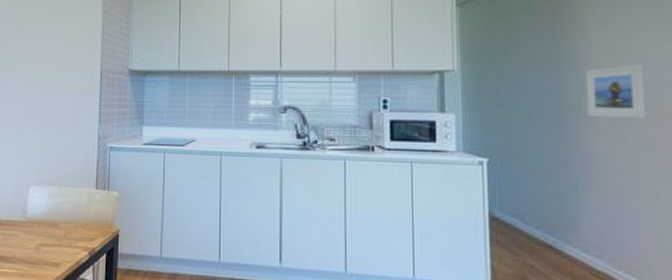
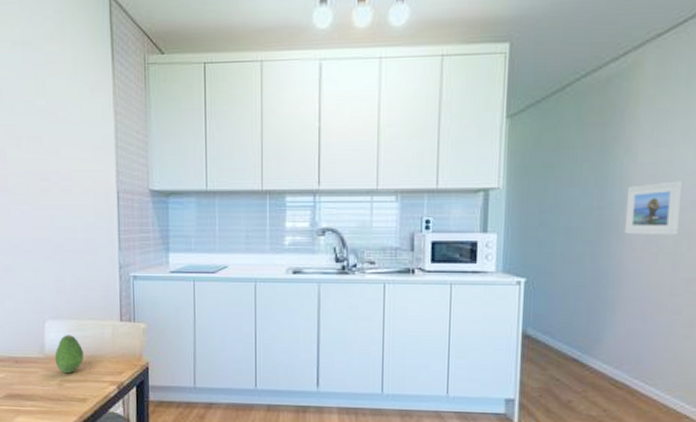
fruit: none [34,200,62,238] -> present [54,335,84,374]

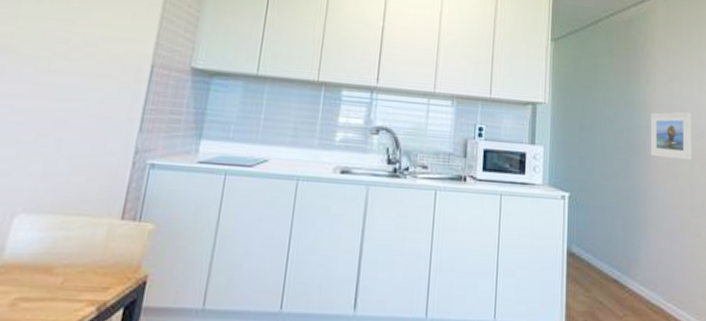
fruit: present [54,335,84,374] -> none [14,235,61,289]

